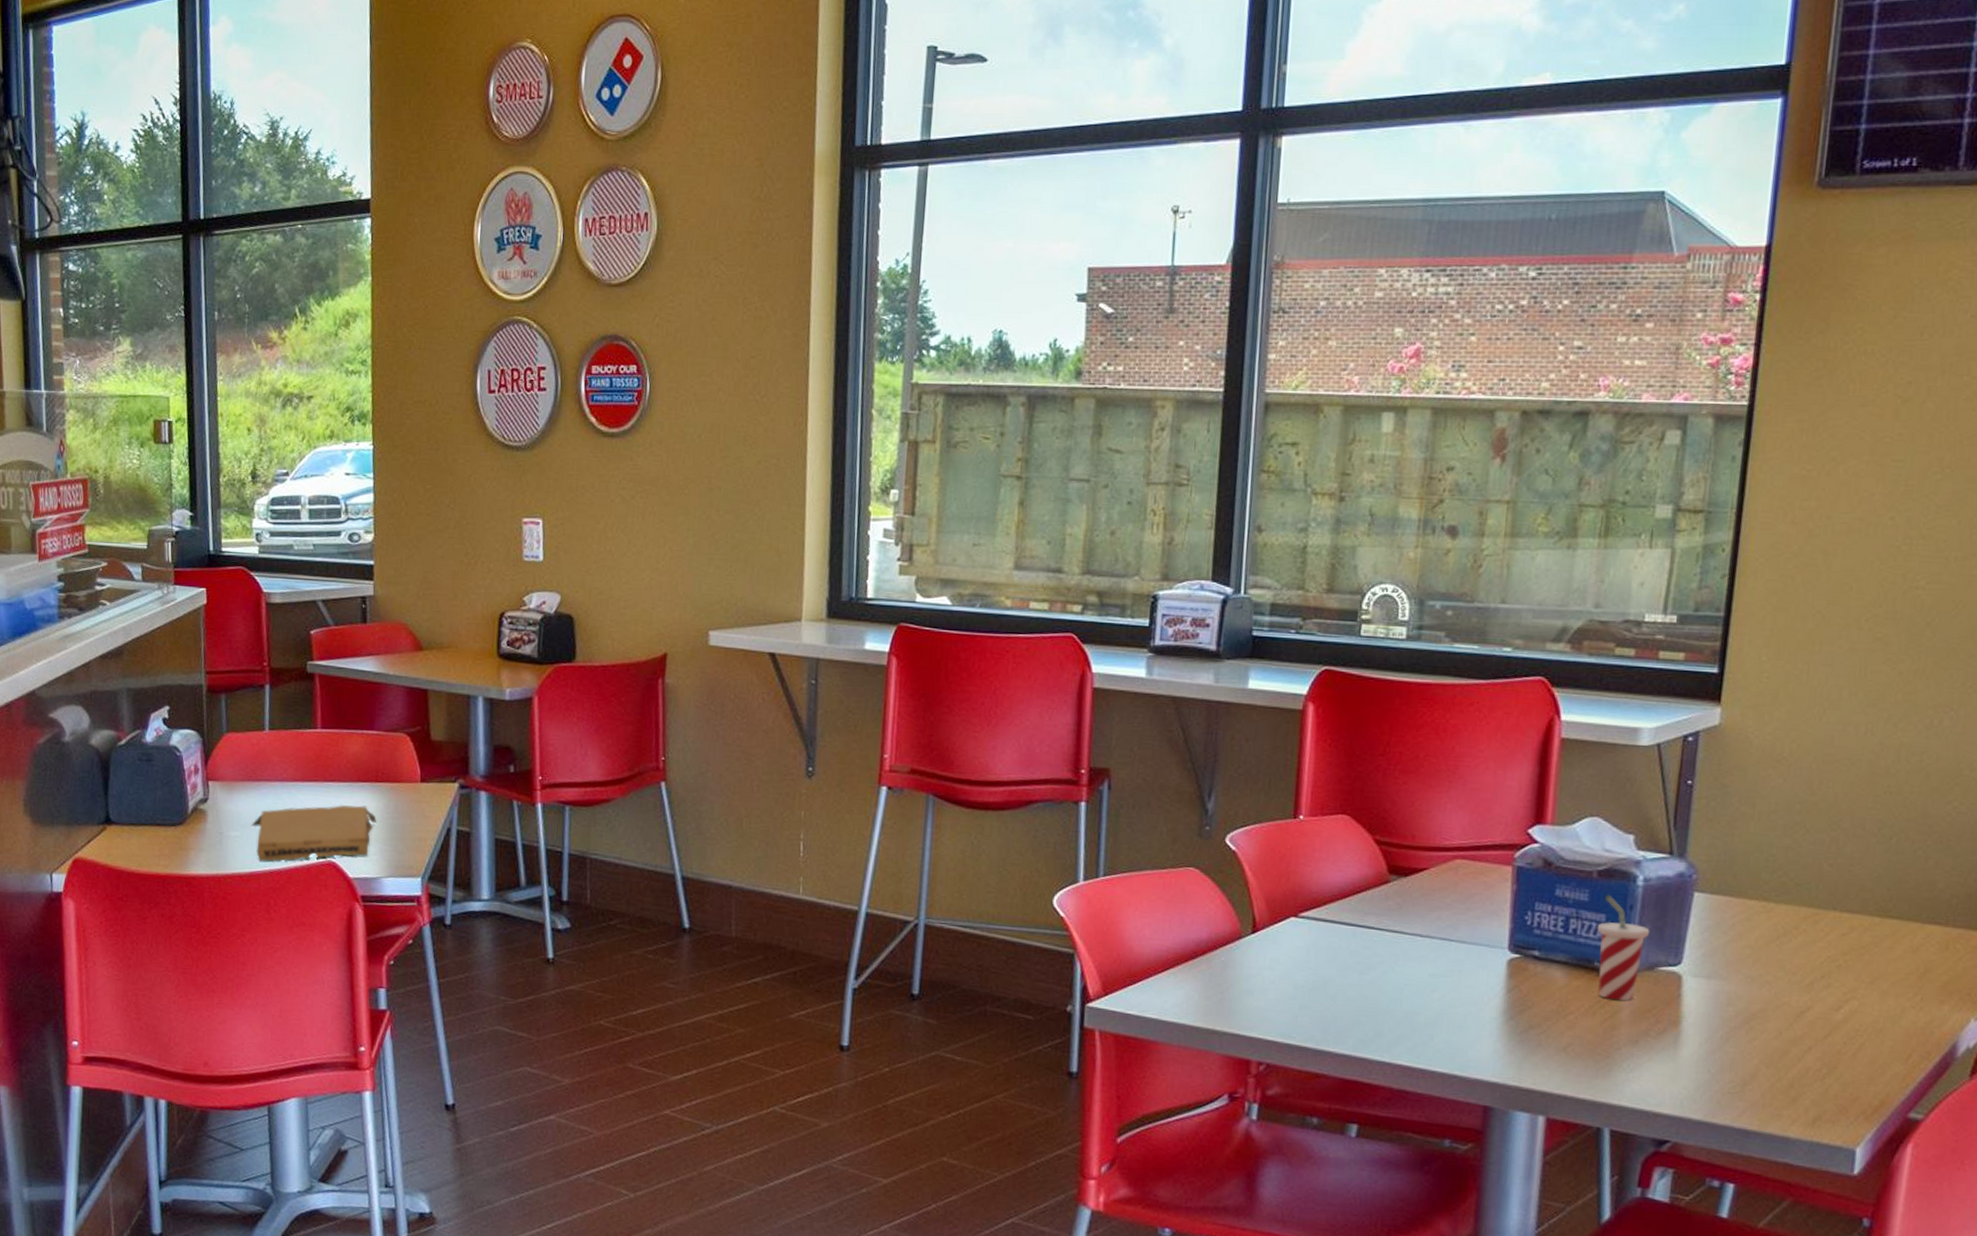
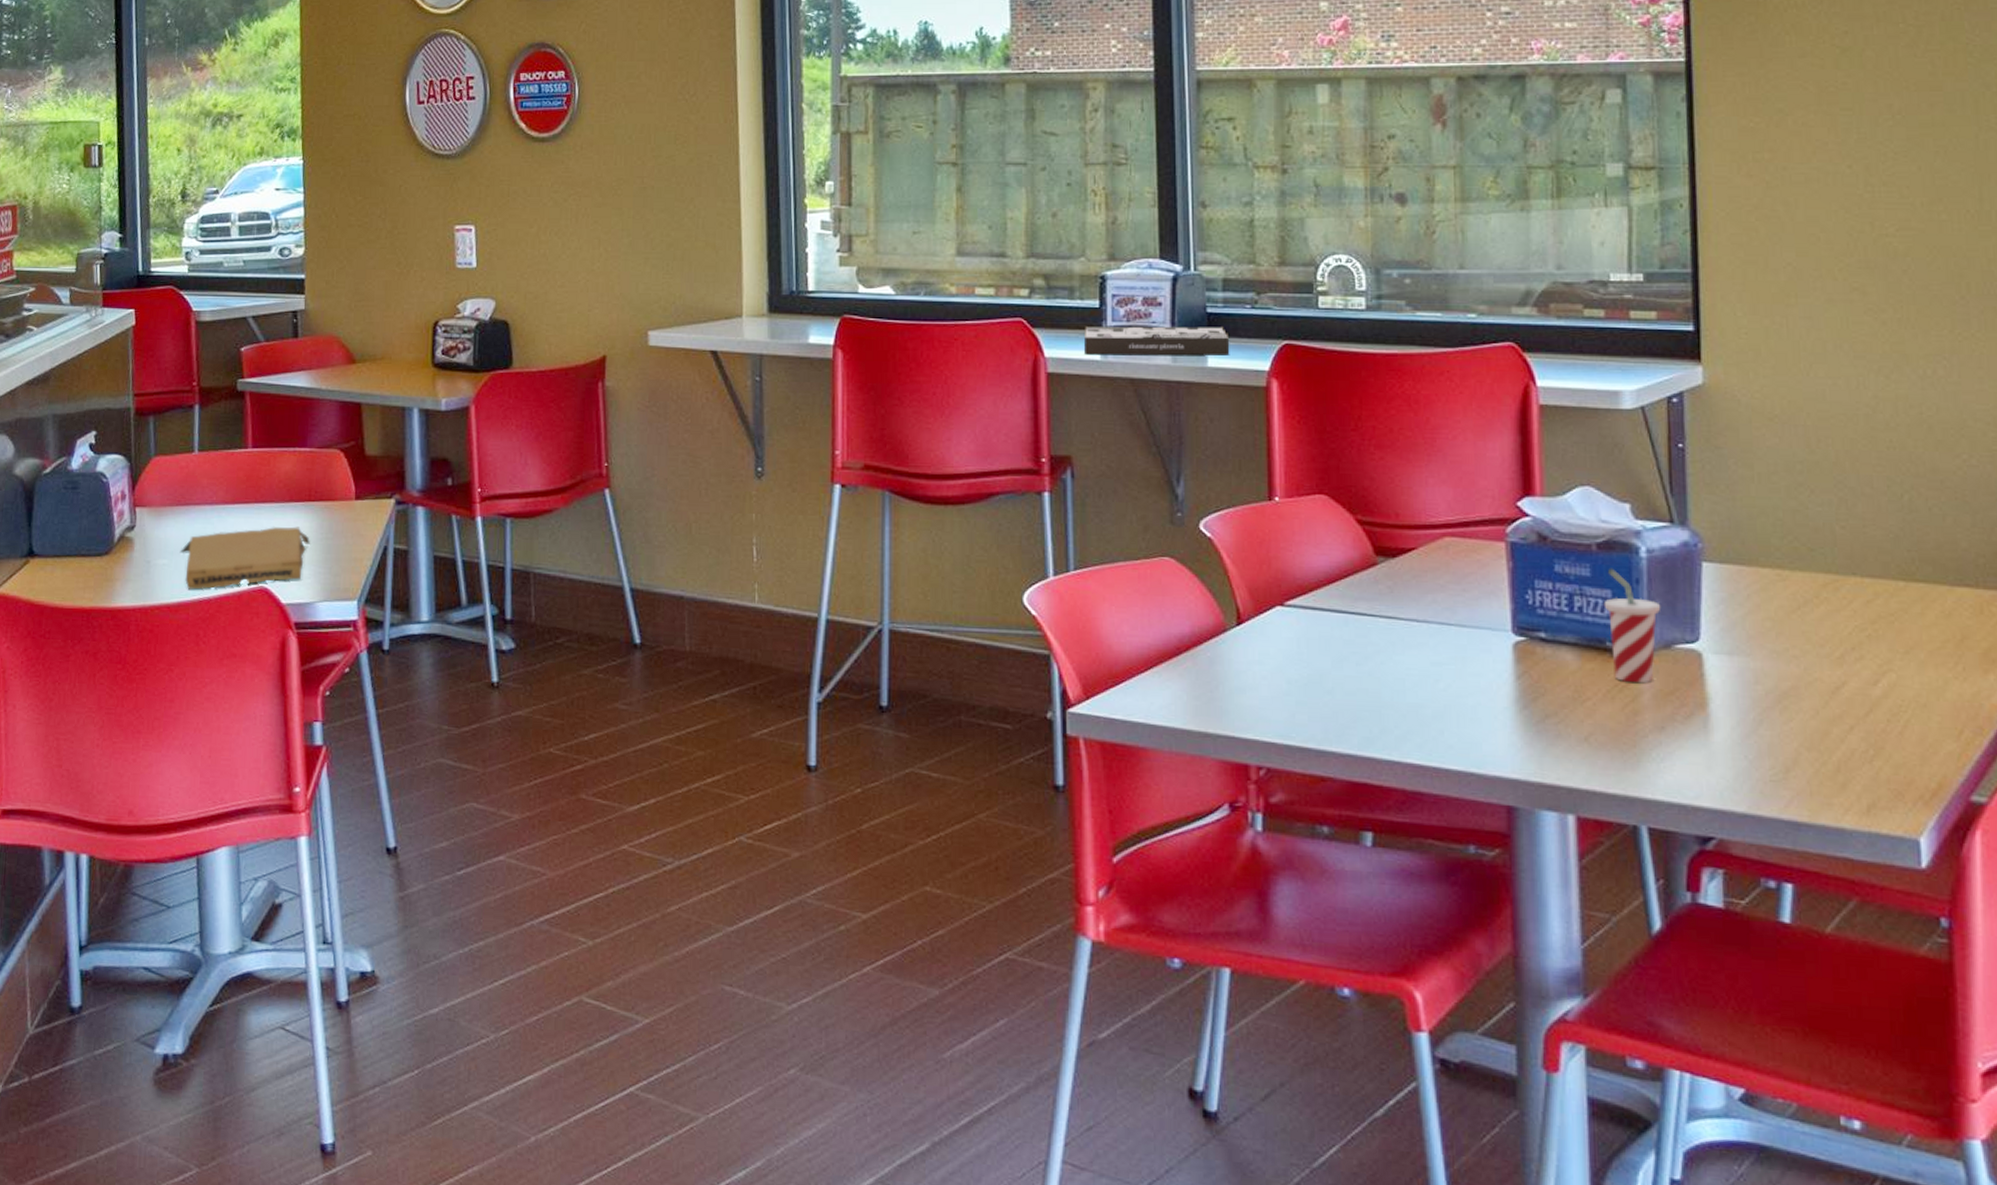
pizza box: none [1131,643,1272,678] -> present [1085,325,1230,356]

